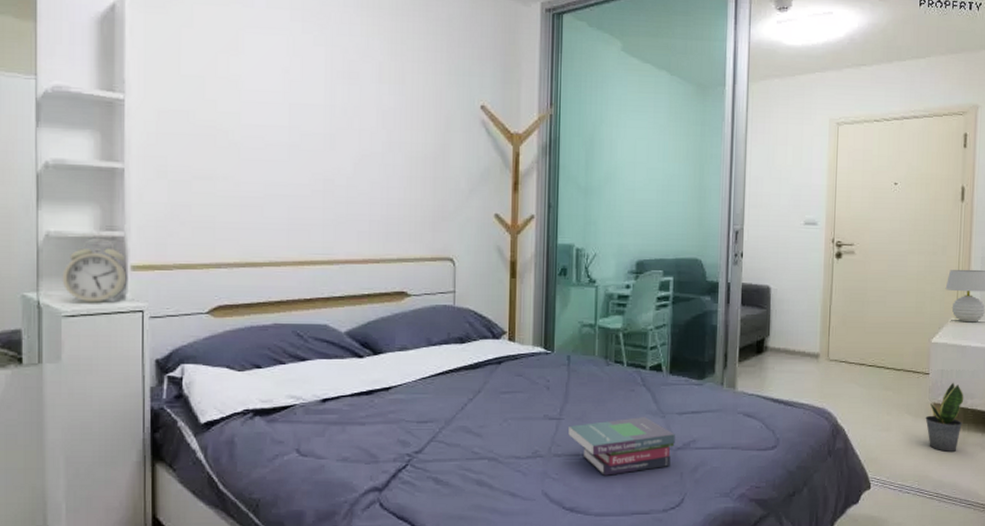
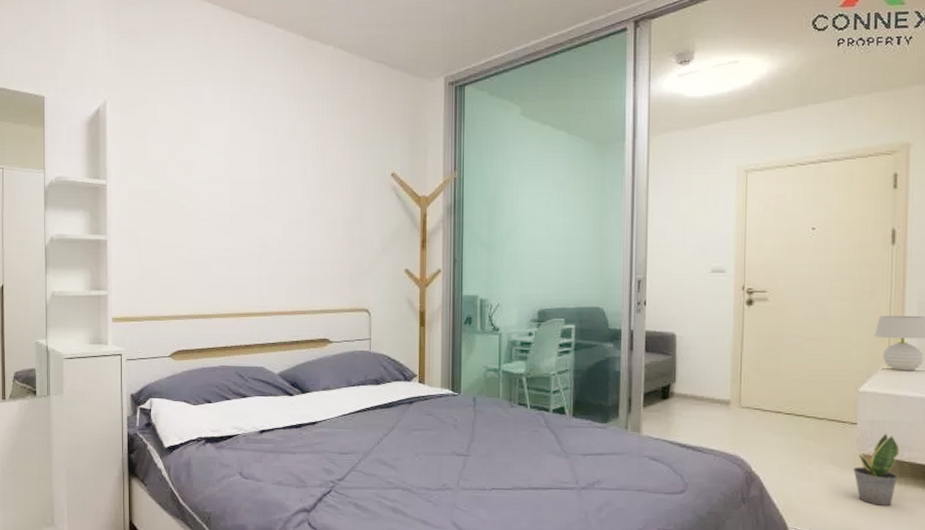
alarm clock: present [62,238,127,304] -> none [63,296,110,349]
books: present [568,417,675,476] -> none [475,456,579,510]

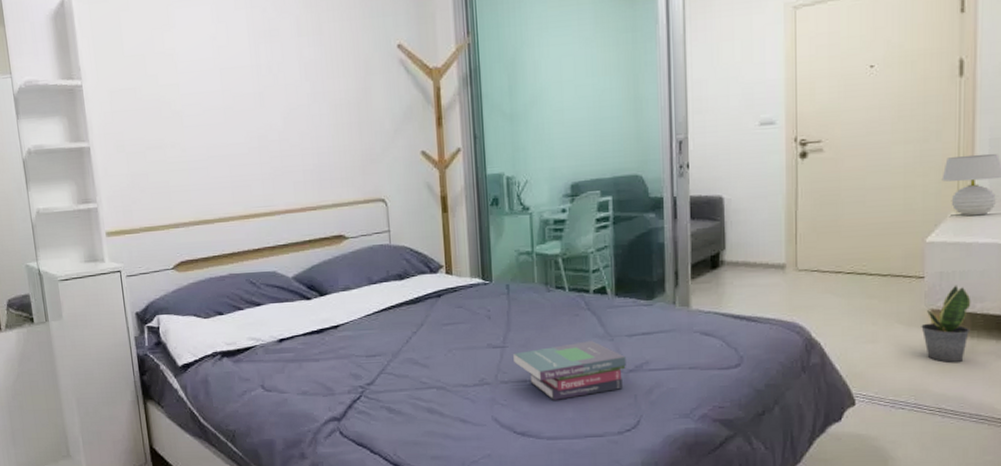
books: none [475,456,579,510] -> present [513,341,626,400]

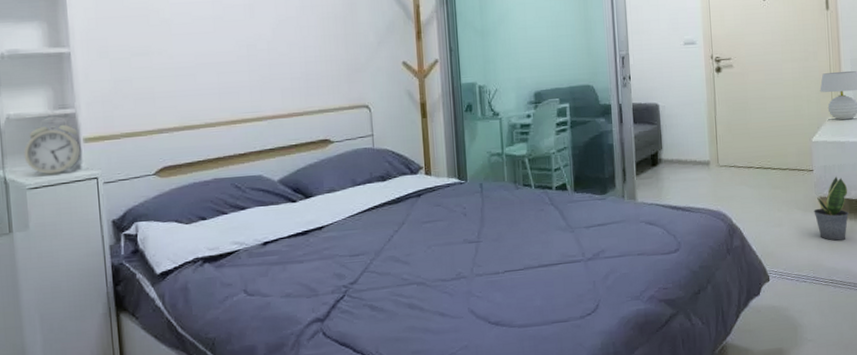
alarm clock: none [53,211,105,269] -> present [23,117,81,177]
books: present [513,341,626,400] -> none [487,233,585,290]

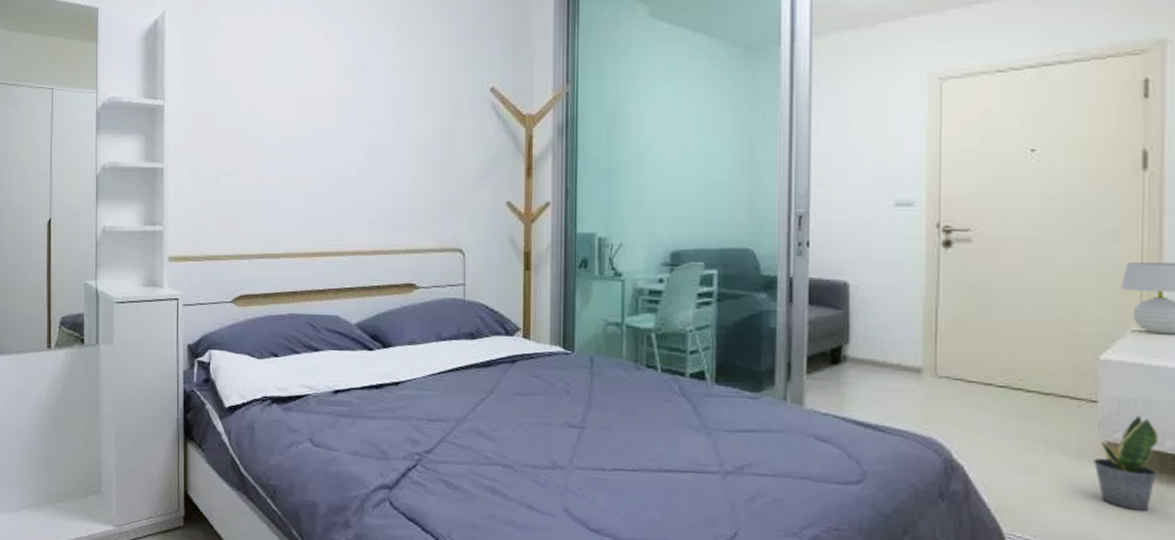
alarm clock: present [23,117,81,177] -> none [114,232,165,291]

